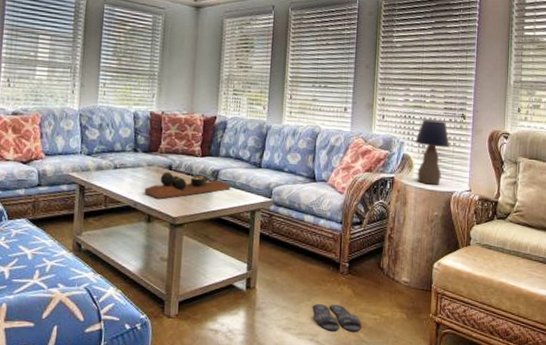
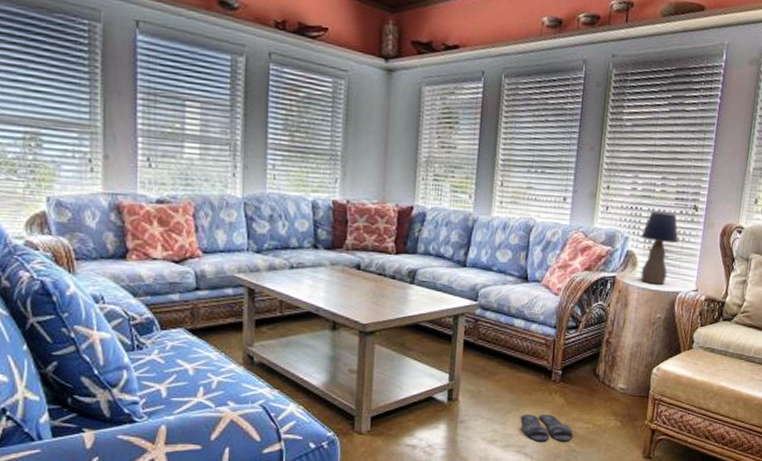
decorative tray: present [144,171,231,200] -> none [327,271,431,304]

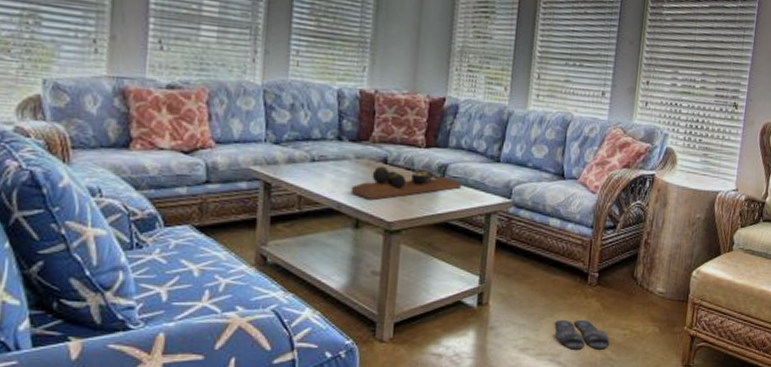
decorative tray: none [327,271,431,304] -> present [351,166,462,201]
table lamp: present [638,211,680,285] -> none [677,108,719,184]

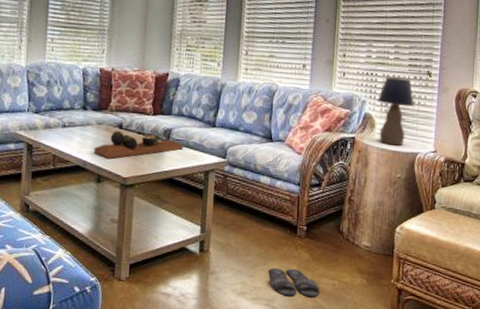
table lamp: none [677,108,719,184] -> present [376,76,415,146]

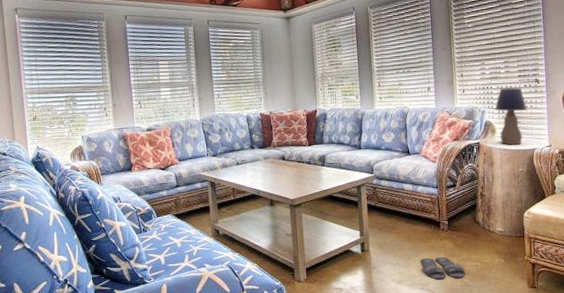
decorative tray: present [93,130,184,160] -> none [264,161,337,186]

